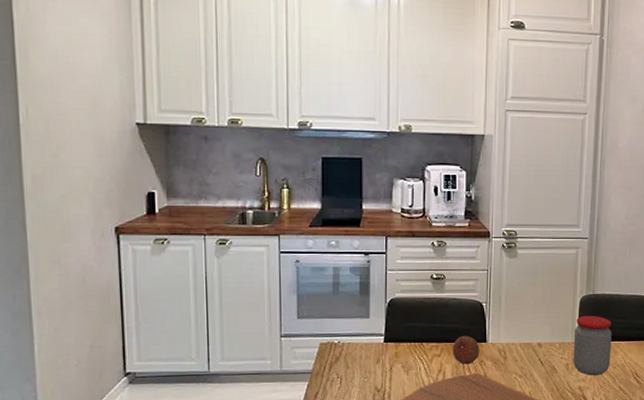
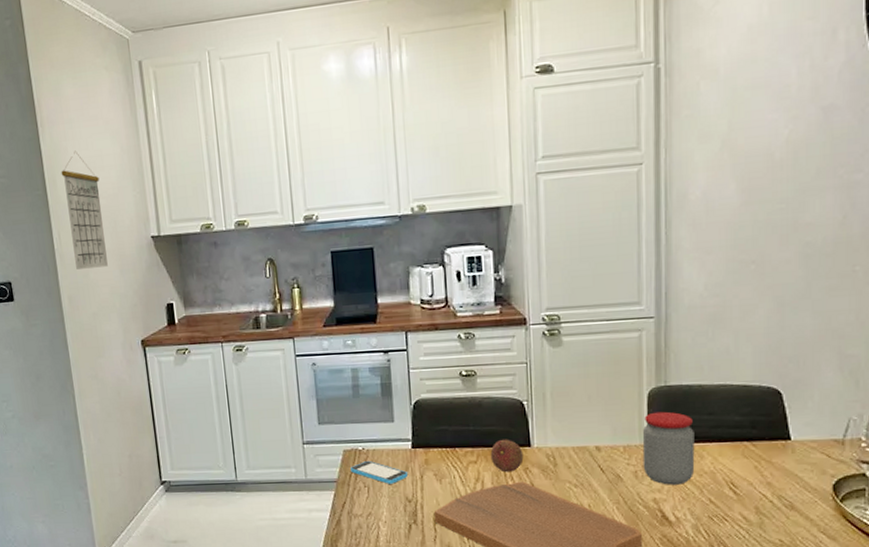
calendar: none [35,24,83,149] -> present [61,150,108,269]
smartphone: none [326,354,379,375] -> present [351,461,409,484]

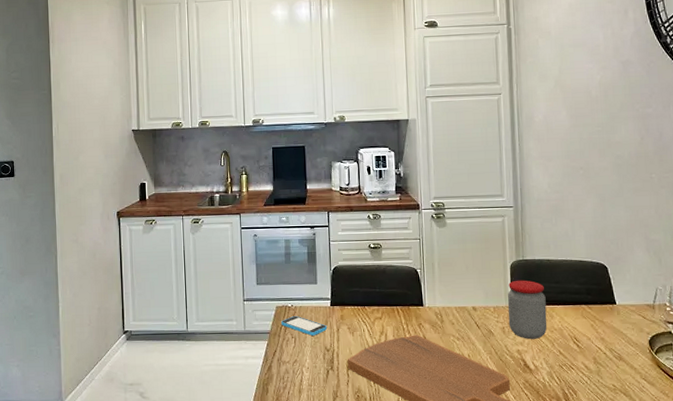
calendar: present [61,150,108,269] -> none [64,62,95,153]
fruit: present [490,439,524,473] -> none [392,299,418,327]

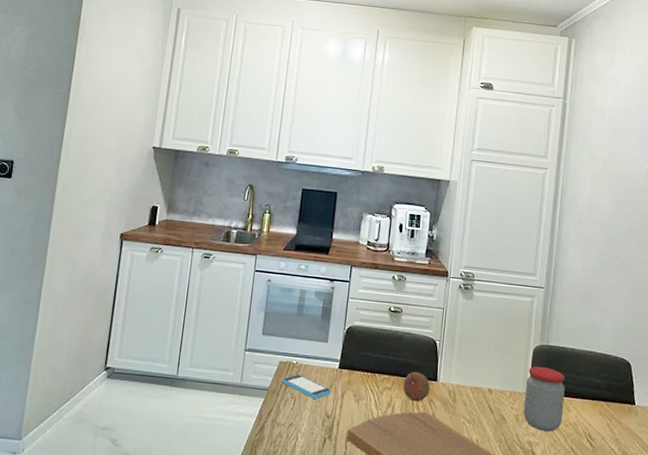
fruit: none [392,299,418,327] -> present [403,371,430,402]

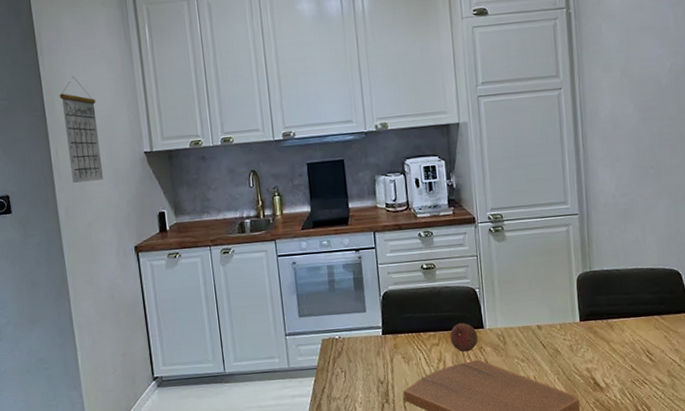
calendar: none [78,64,120,165] -> present [59,76,103,183]
smartphone: present [282,374,332,399] -> none [329,348,380,368]
jar: present [523,366,565,432] -> none [574,293,618,356]

